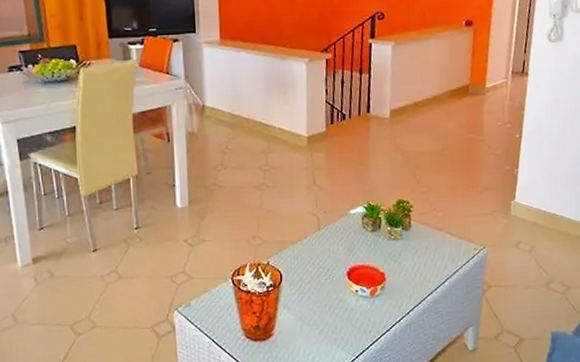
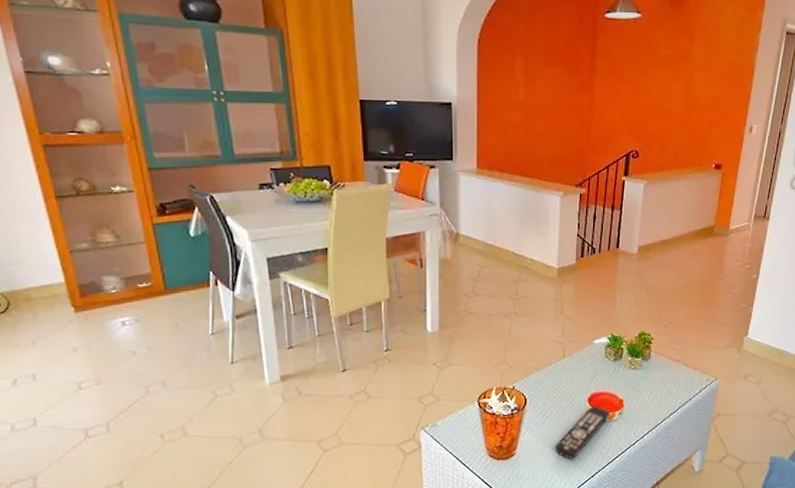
remote control: none [314,280,372,340] -> present [554,406,610,460]

